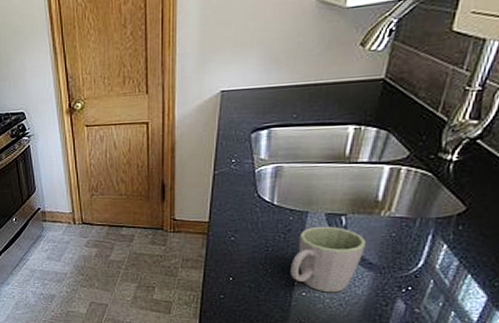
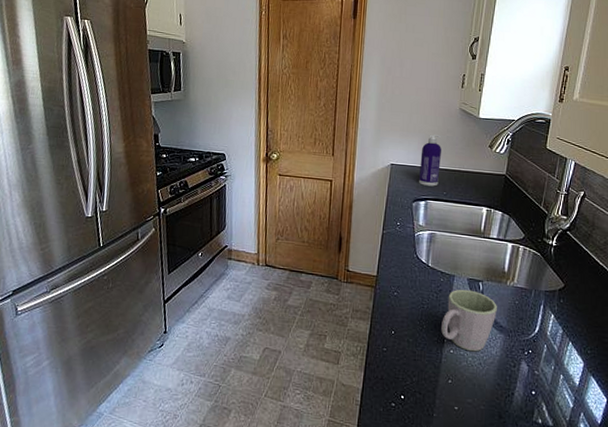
spray bottle: none [258,42,290,111] -> present [418,134,441,187]

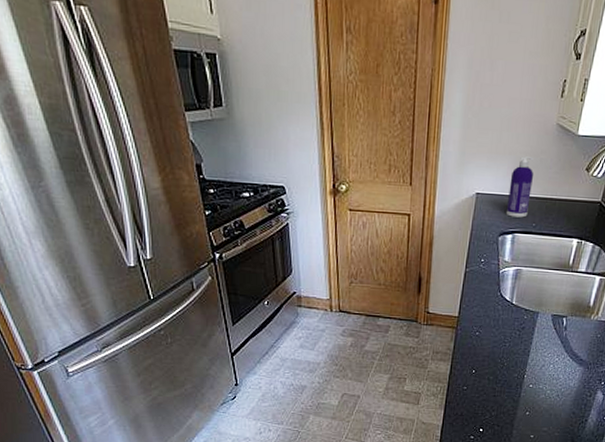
mug: present [441,289,497,352] -> none [522,325,579,385]

